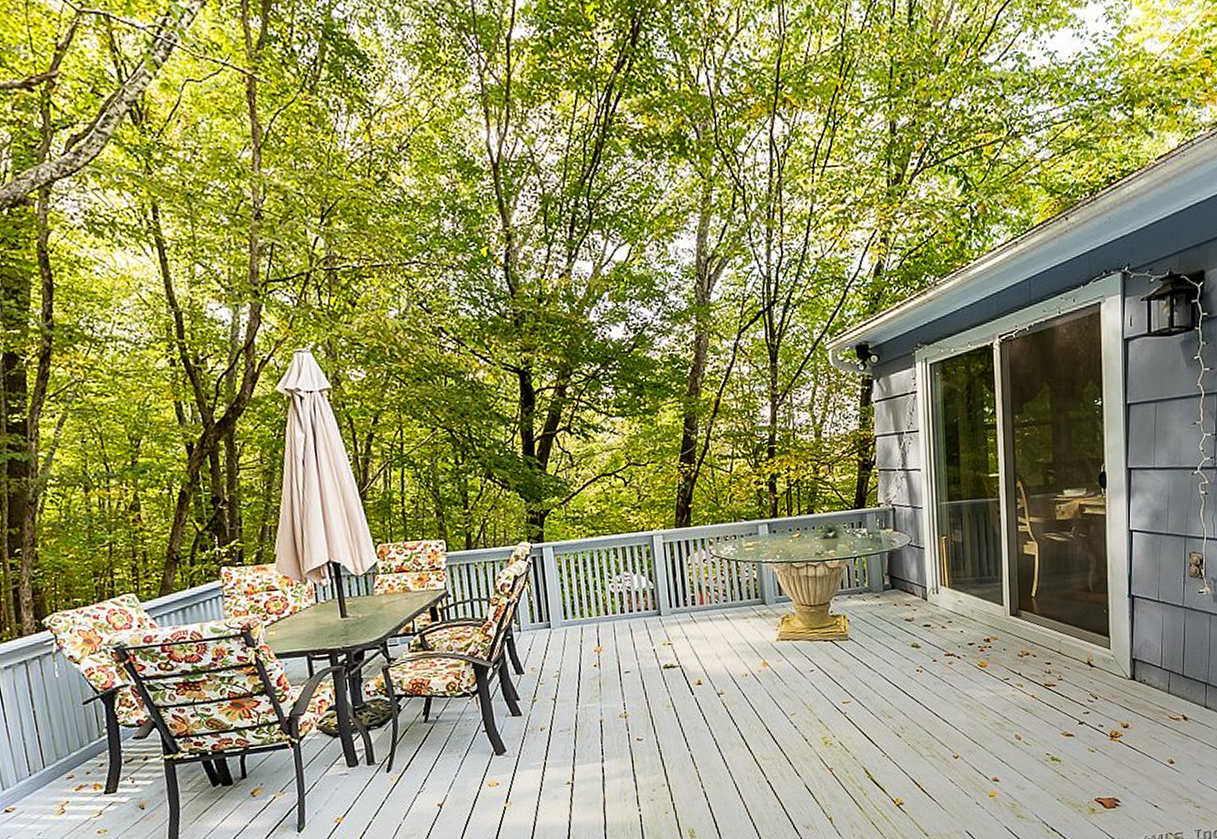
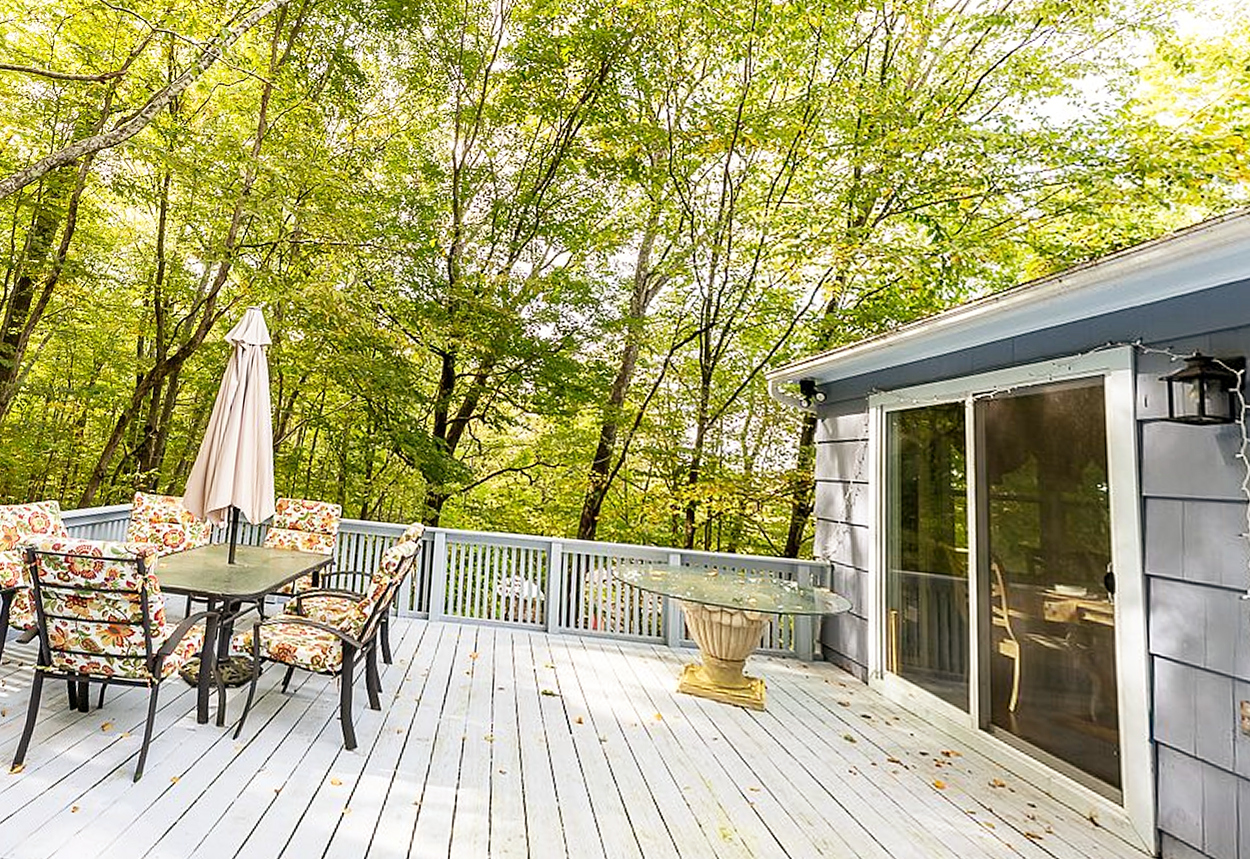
potted flower: present [814,520,845,551] -> none [733,564,771,600]

